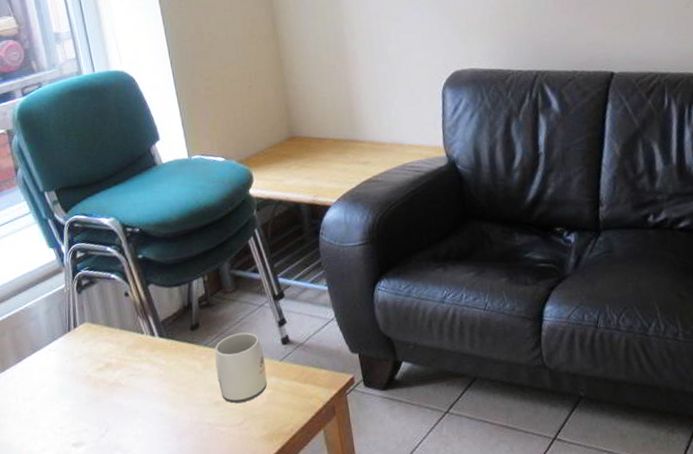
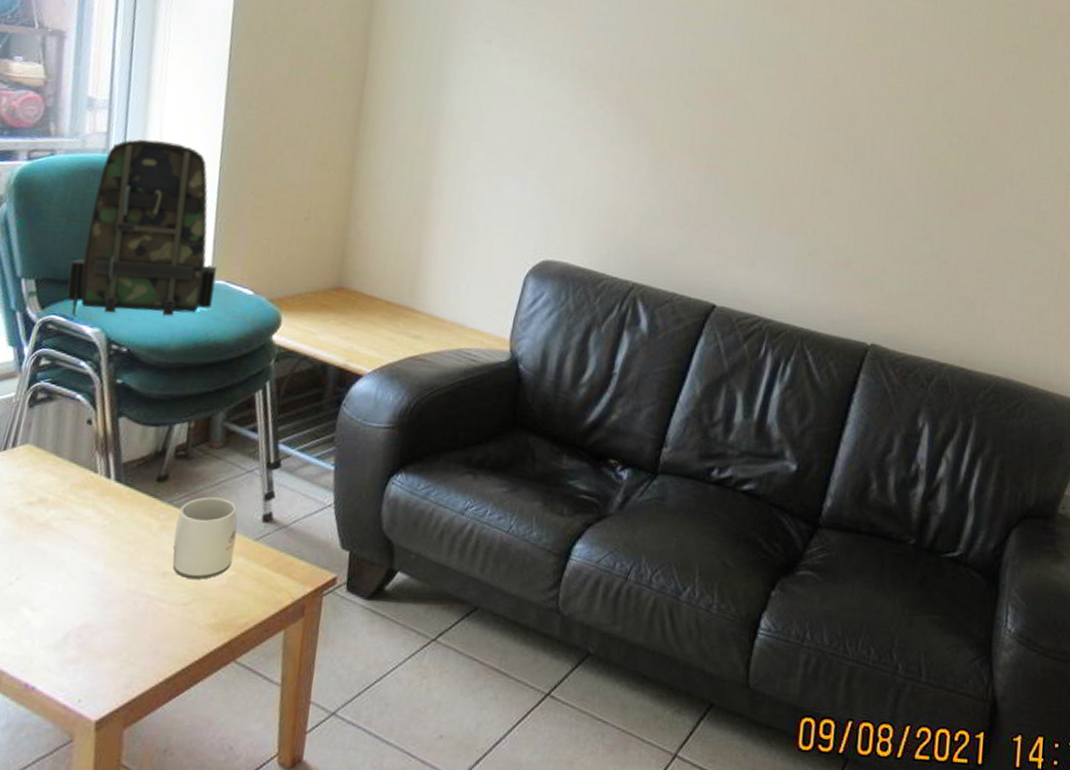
backpack: none [78,52,195,211] -> present [67,139,217,316]

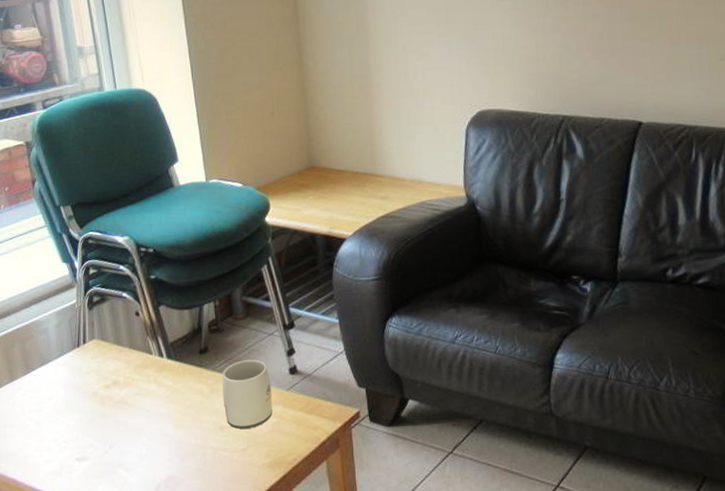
backpack: present [67,139,217,316] -> none [95,70,212,229]

